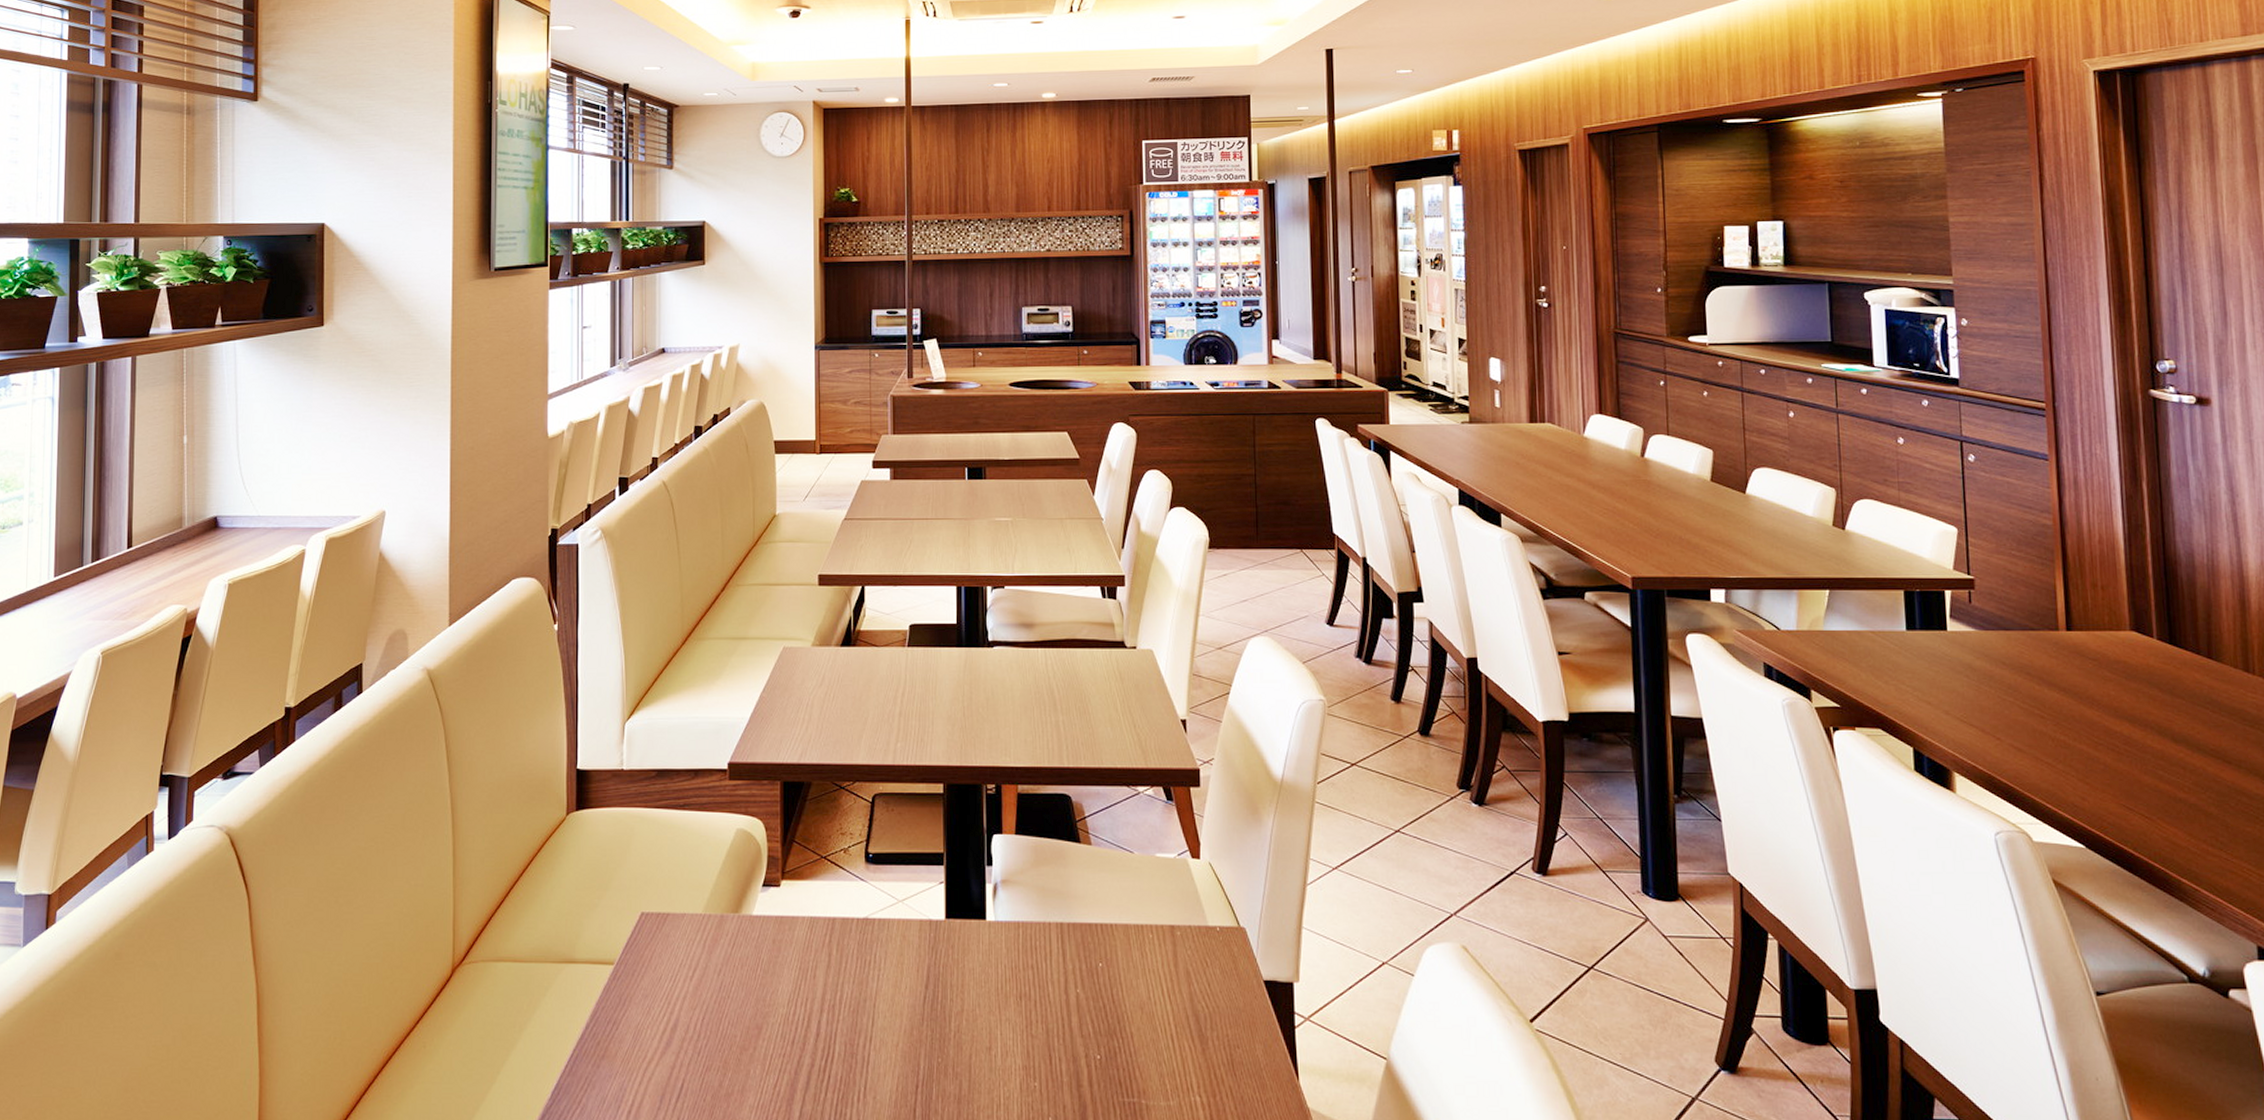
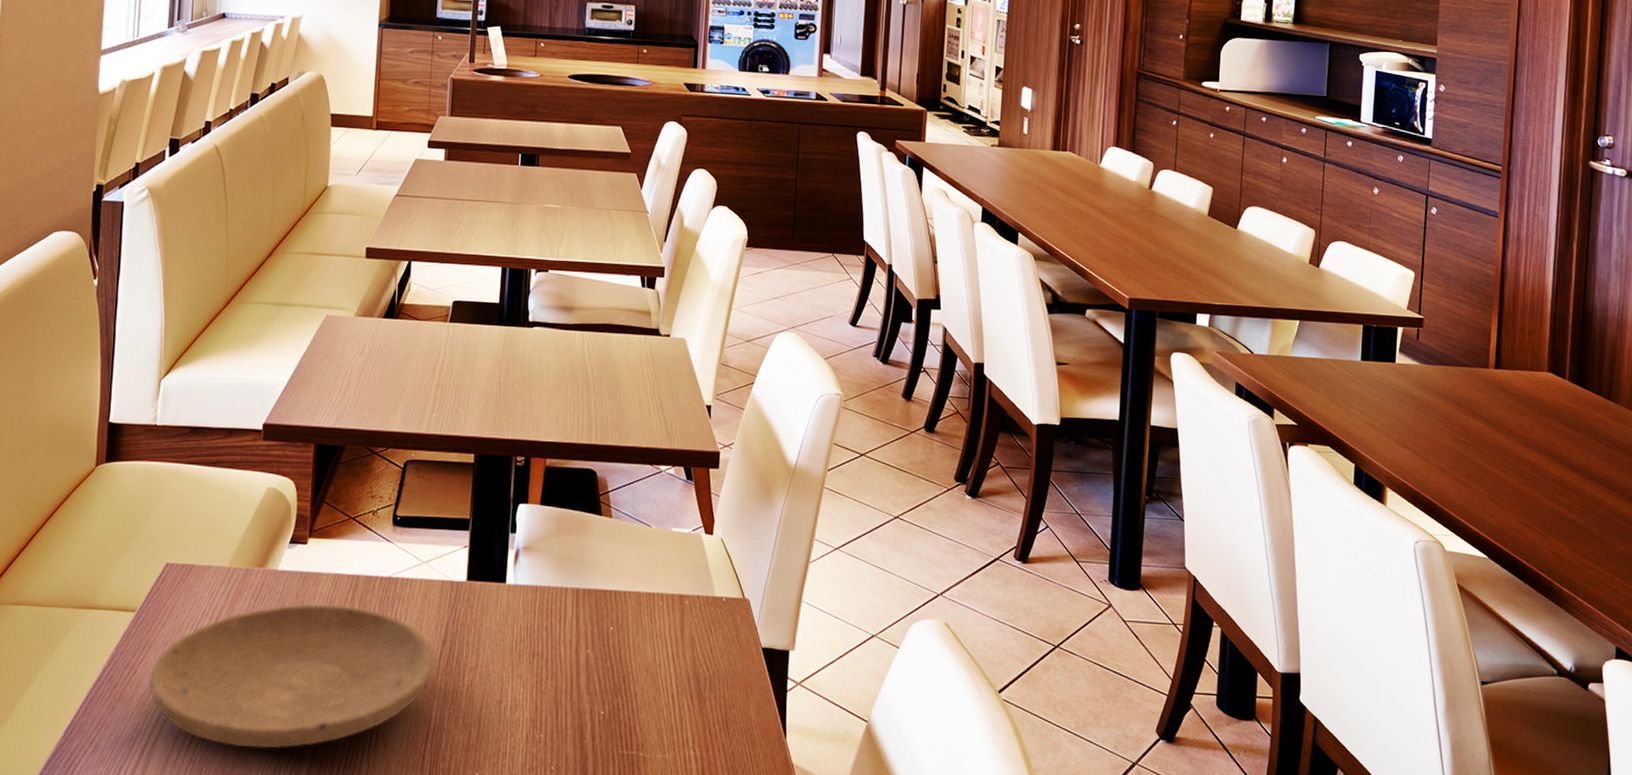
plate: none [632,949,919,1105] -> present [149,603,435,749]

